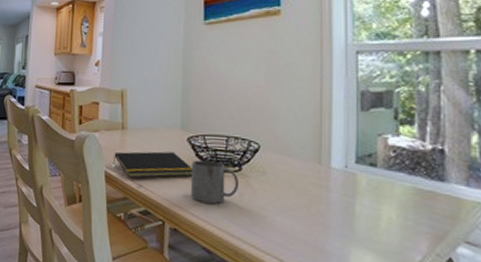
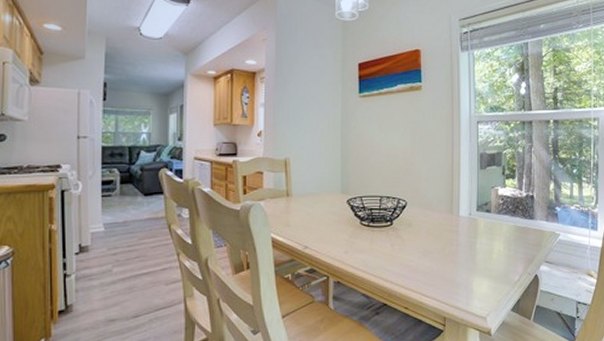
notepad: present [113,151,194,178] -> none [280,214,353,240]
mug: present [191,160,240,204] -> none [352,219,391,255]

